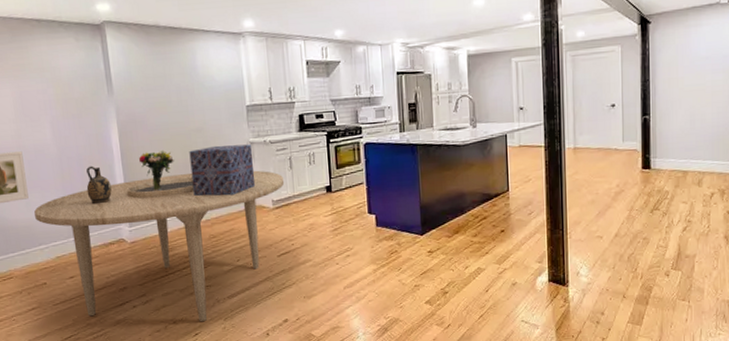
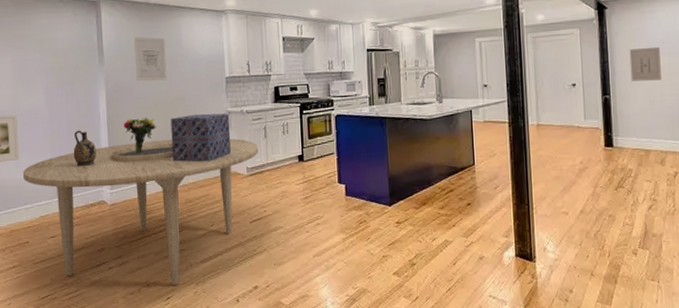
wall art: none [145,63,183,113] -> present [134,36,167,82]
wall art: none [672,63,703,101] -> present [629,46,661,82]

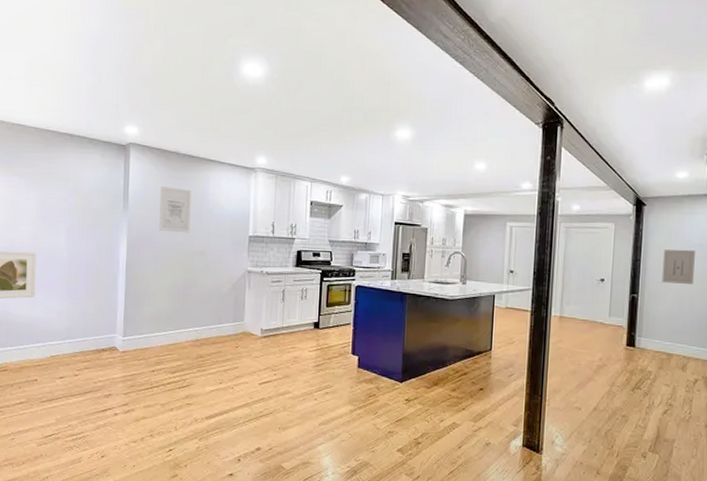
dining table: present [23,138,259,286] -> none [38,292,276,439]
ceramic jug: present [73,130,96,167] -> none [89,274,112,311]
bouquet: present [123,116,156,157] -> none [141,267,174,307]
decorative box: present [170,113,232,162] -> none [188,270,249,319]

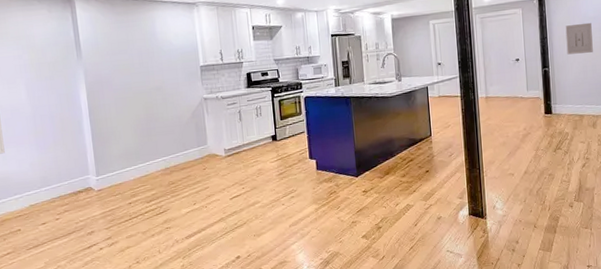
wall art: present [159,185,192,233] -> none [110,30,144,74]

